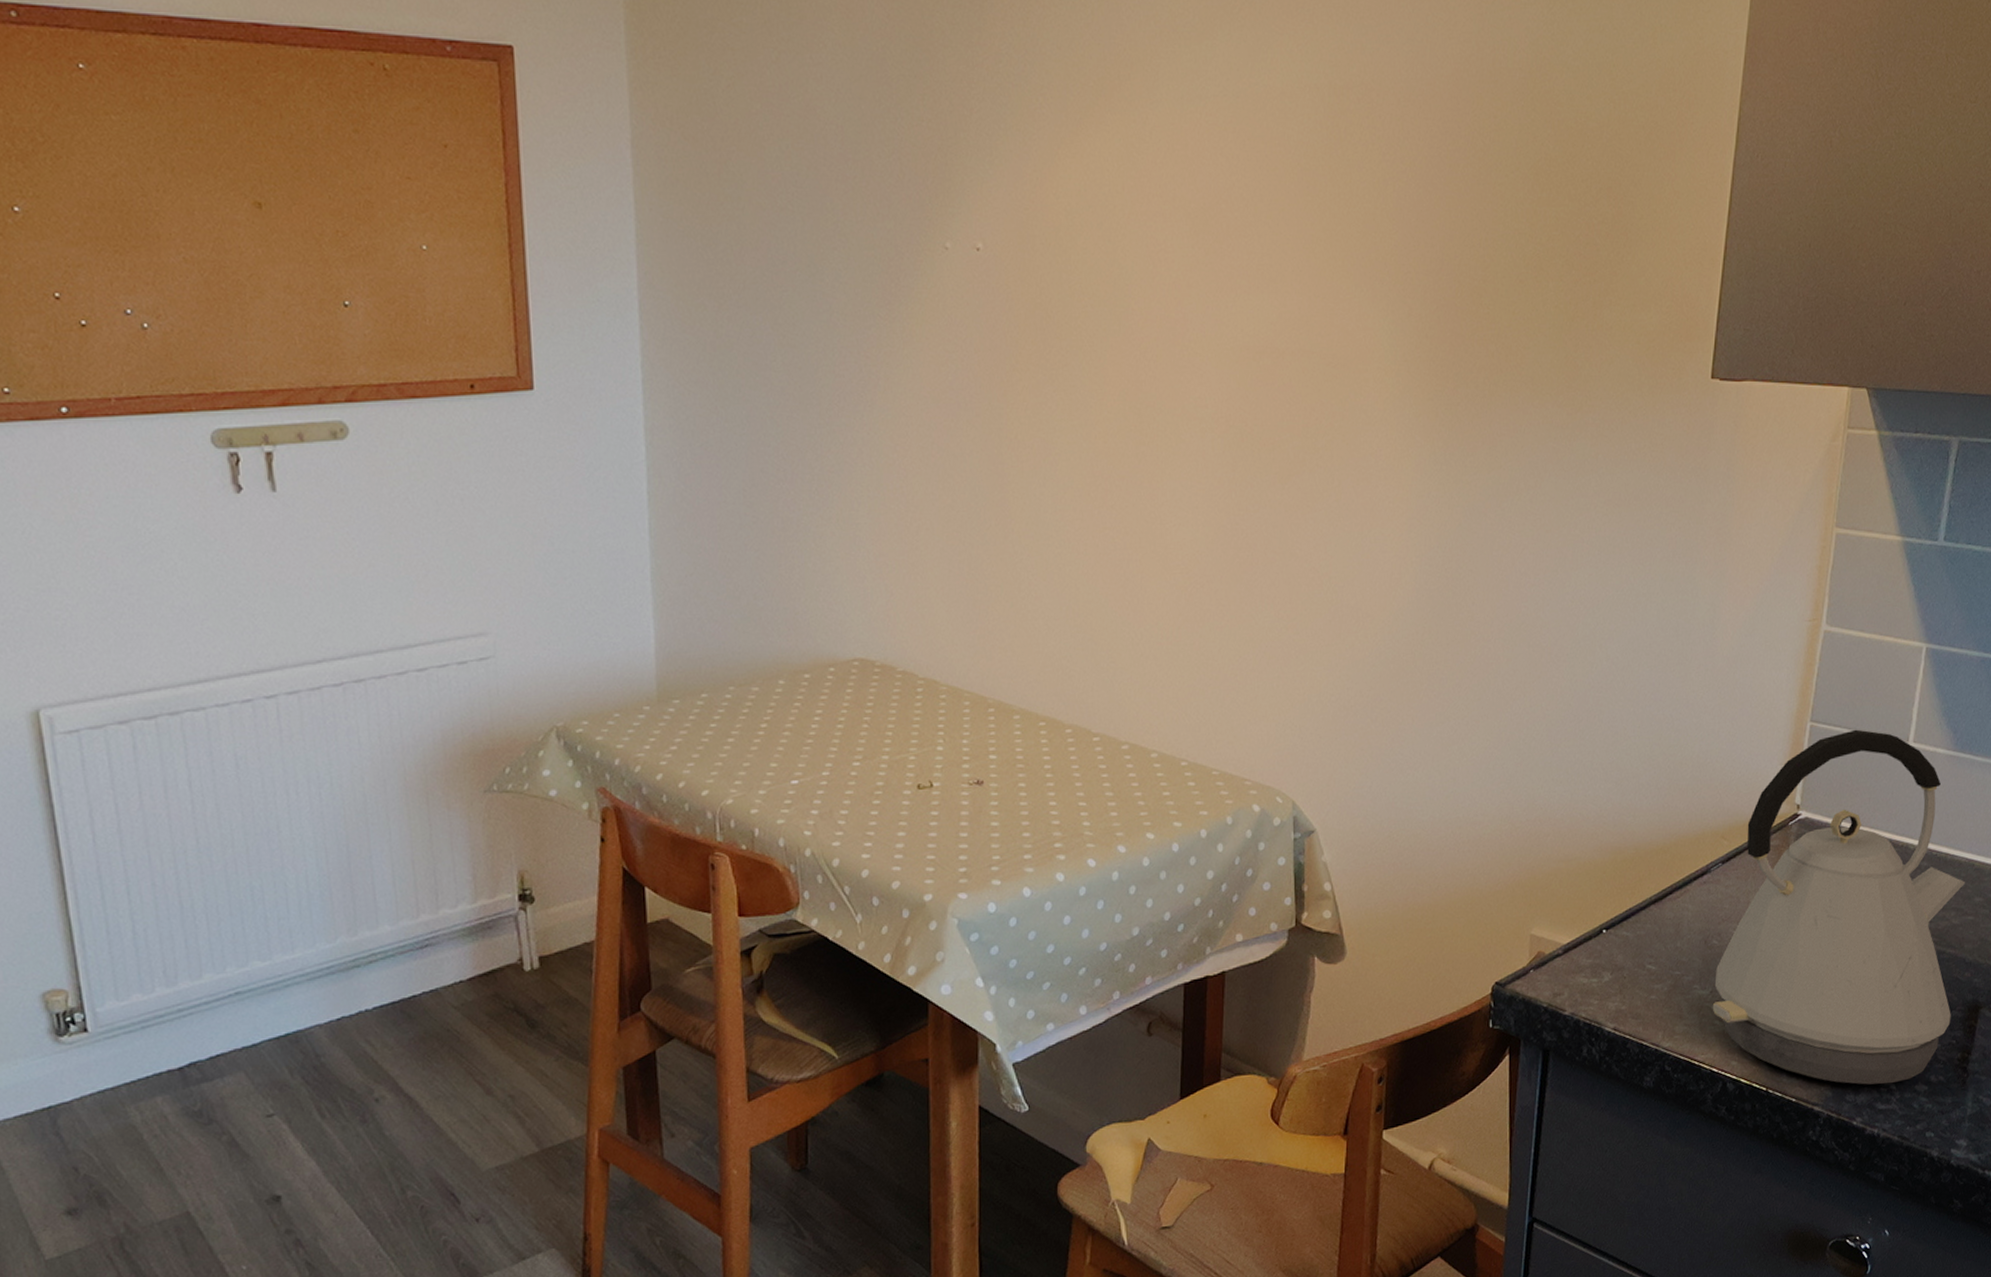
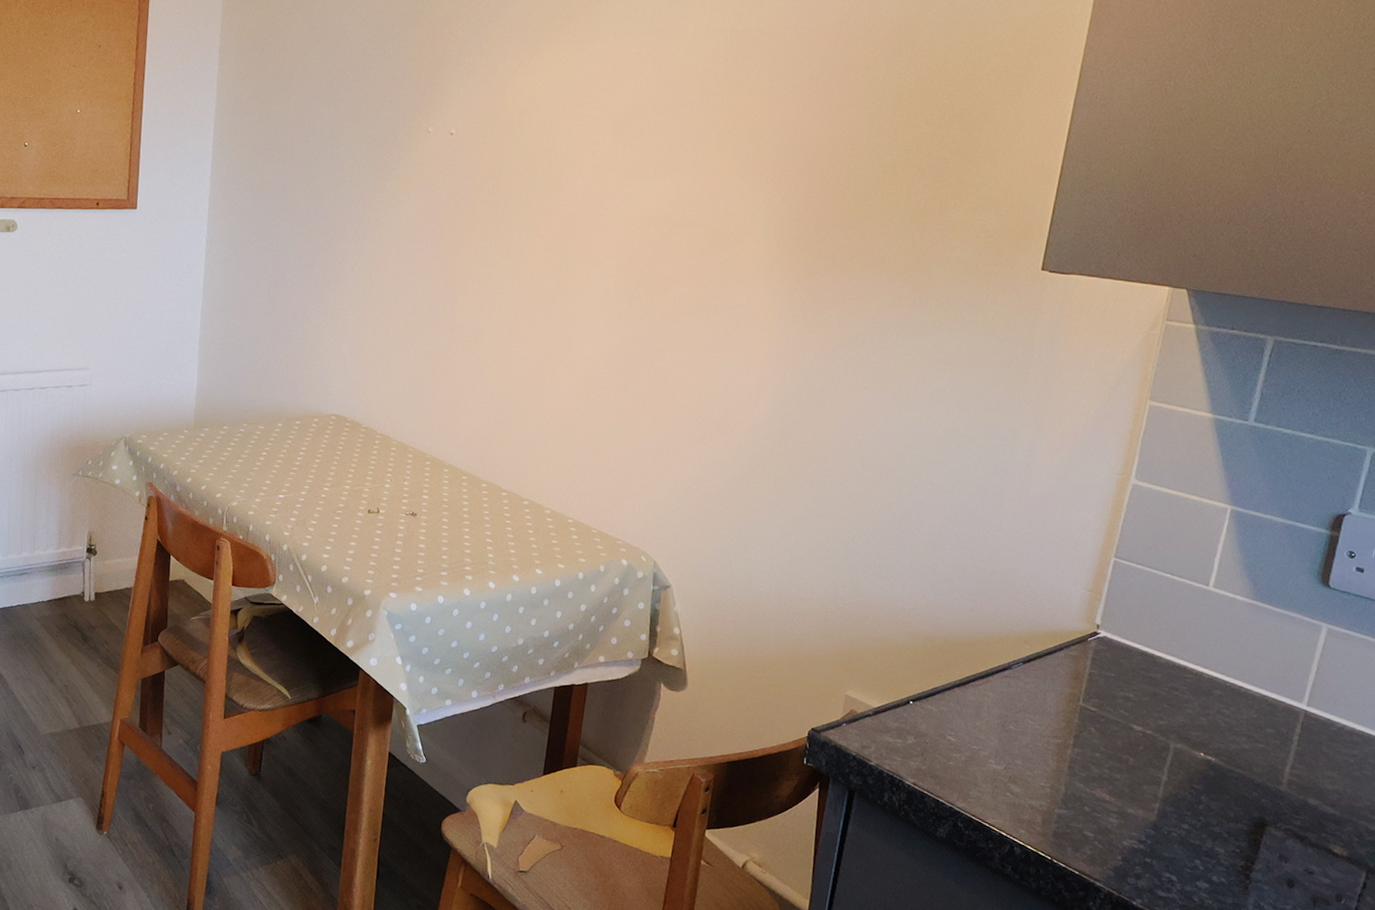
kettle: present [1712,729,1966,1085] -> none [1005,569,1259,876]

